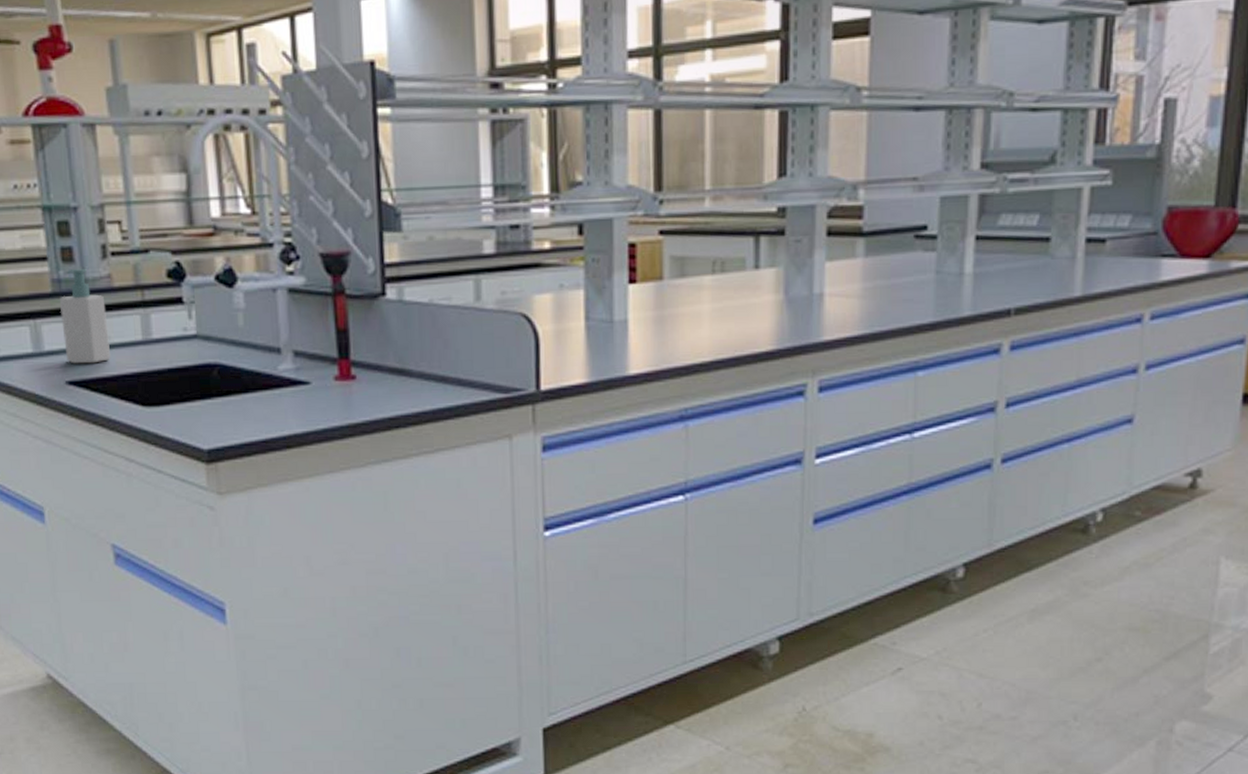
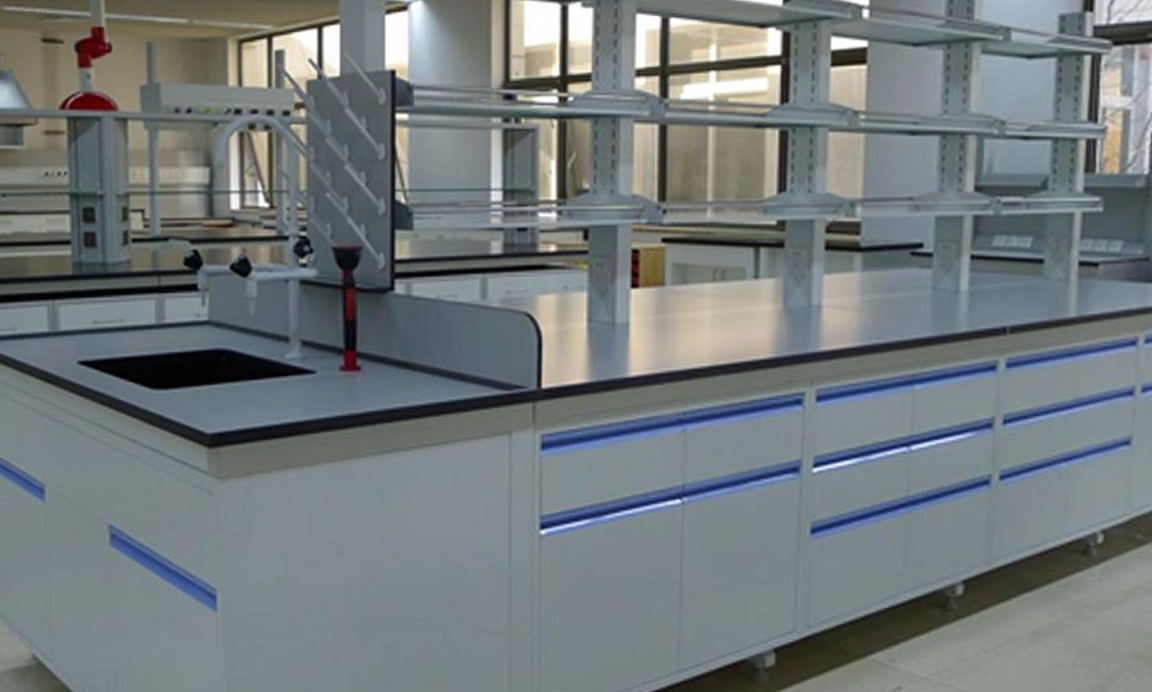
soap bottle: present [59,268,111,364] -> none [78,253,124,345]

